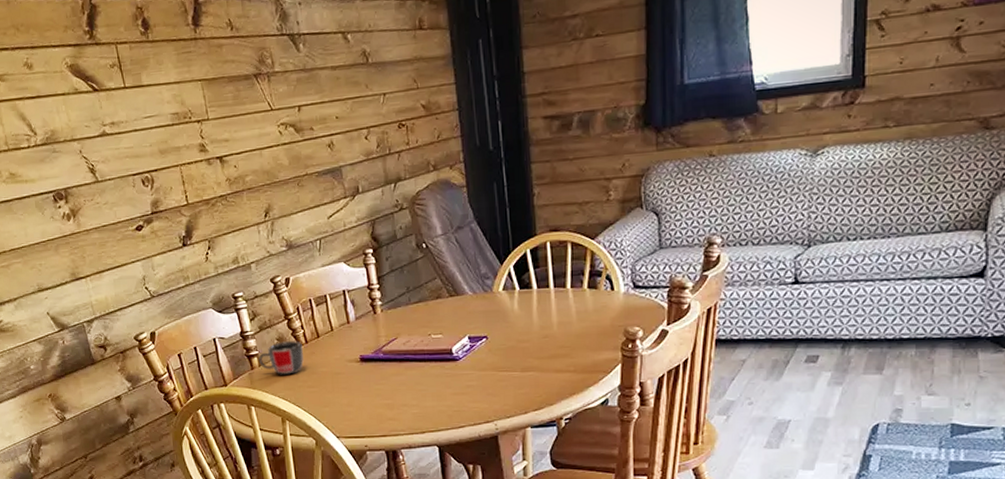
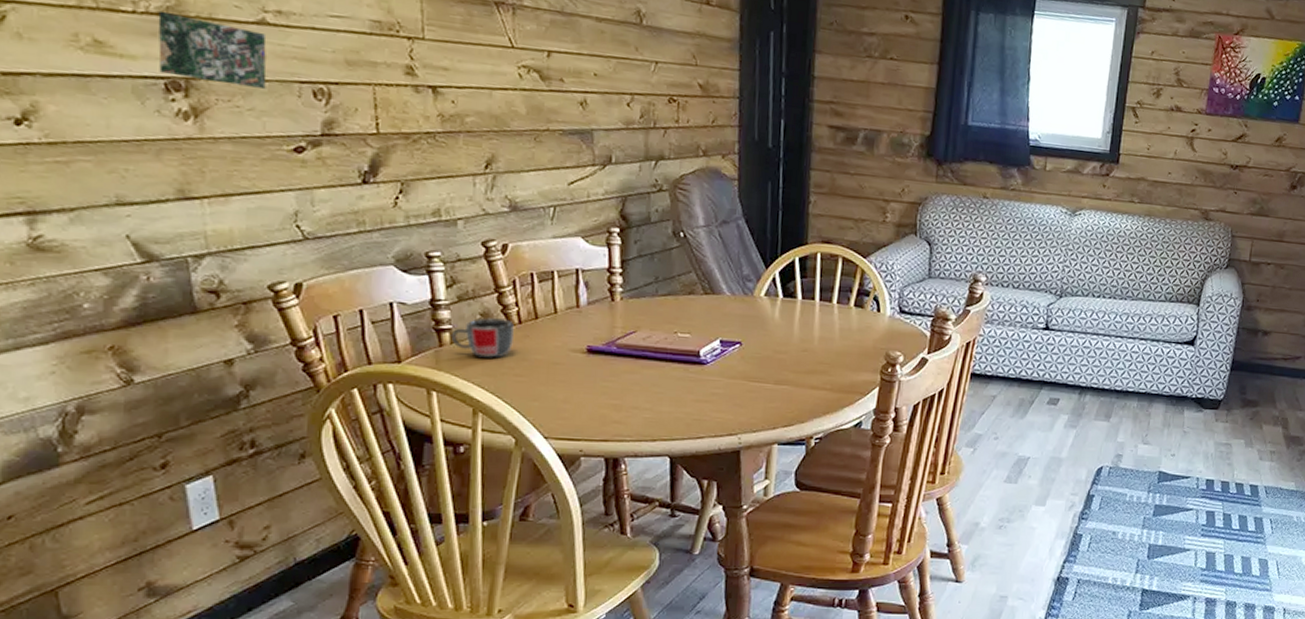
map: none [42,141,113,189] -> present [158,10,267,89]

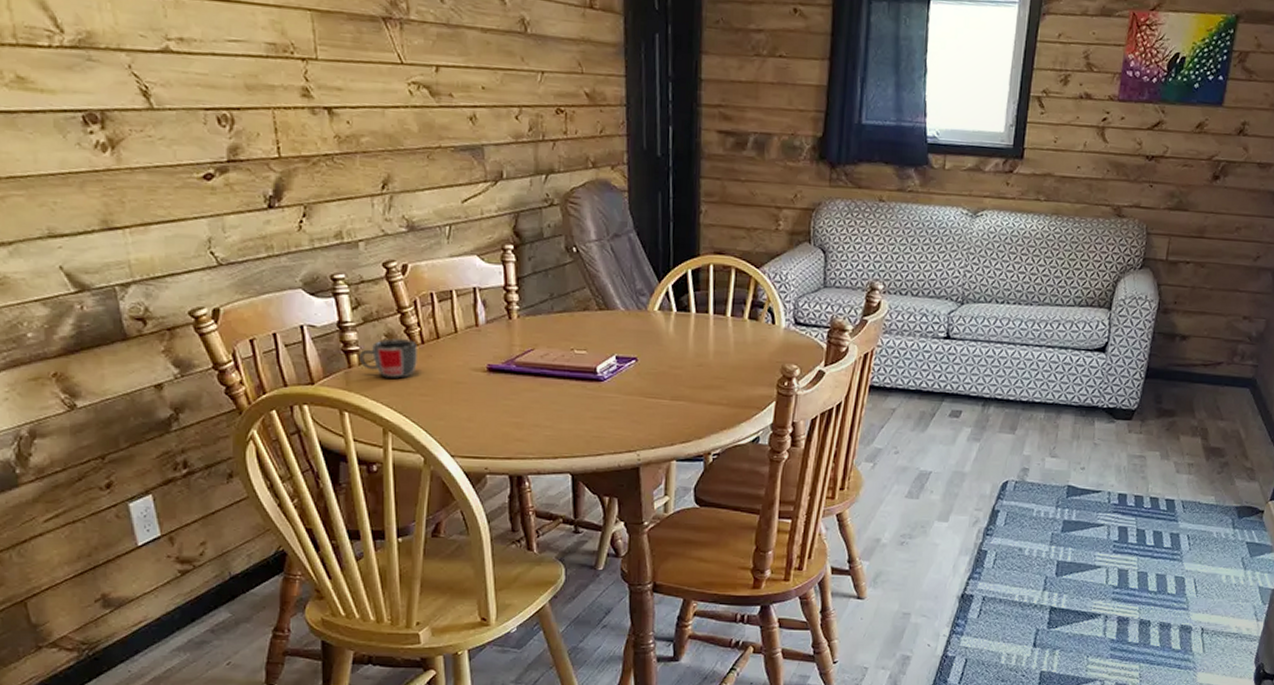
map: present [158,10,267,89] -> none [72,44,174,117]

